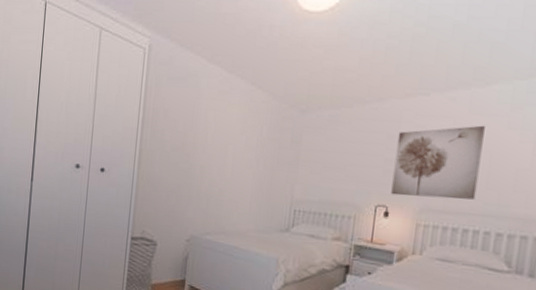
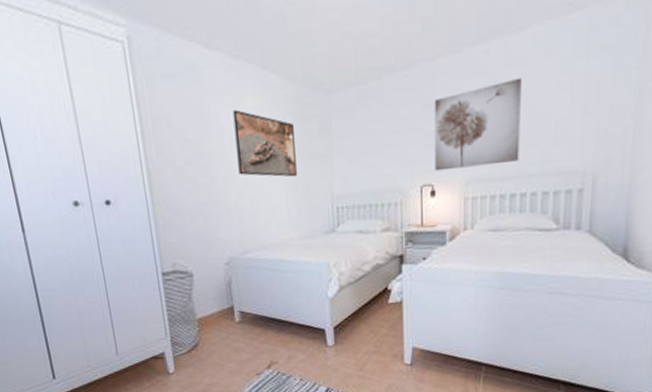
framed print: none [214,113,269,177] -> present [232,109,297,177]

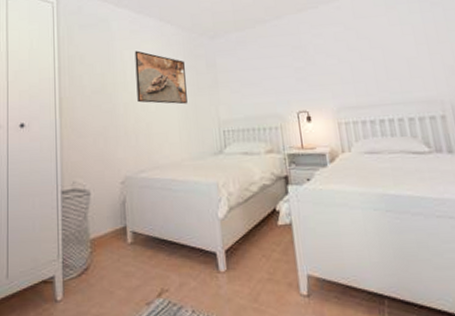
wall art: present [434,77,521,171] -> none [300,26,382,100]

